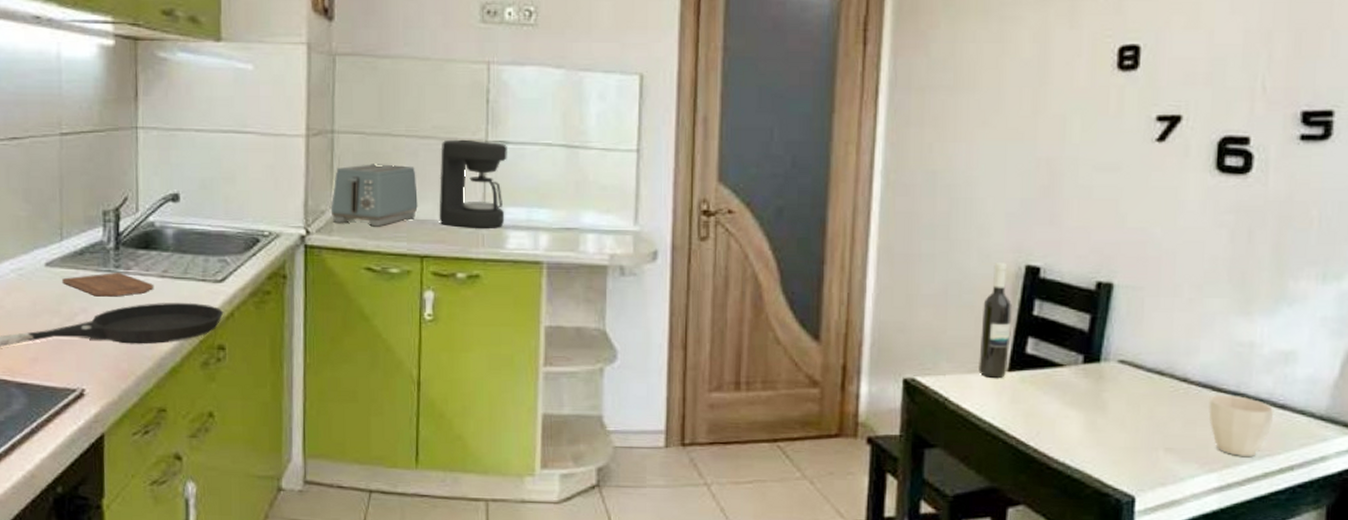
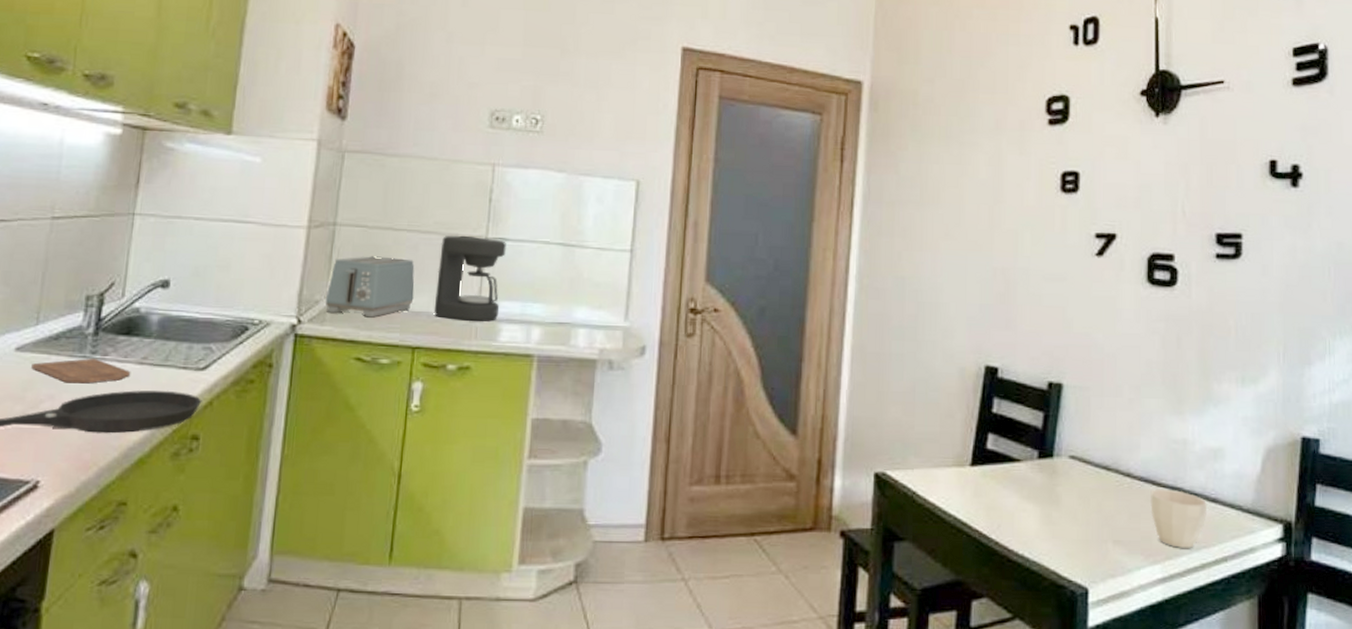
wine bottle: present [979,263,1012,378] -> none [944,363,973,472]

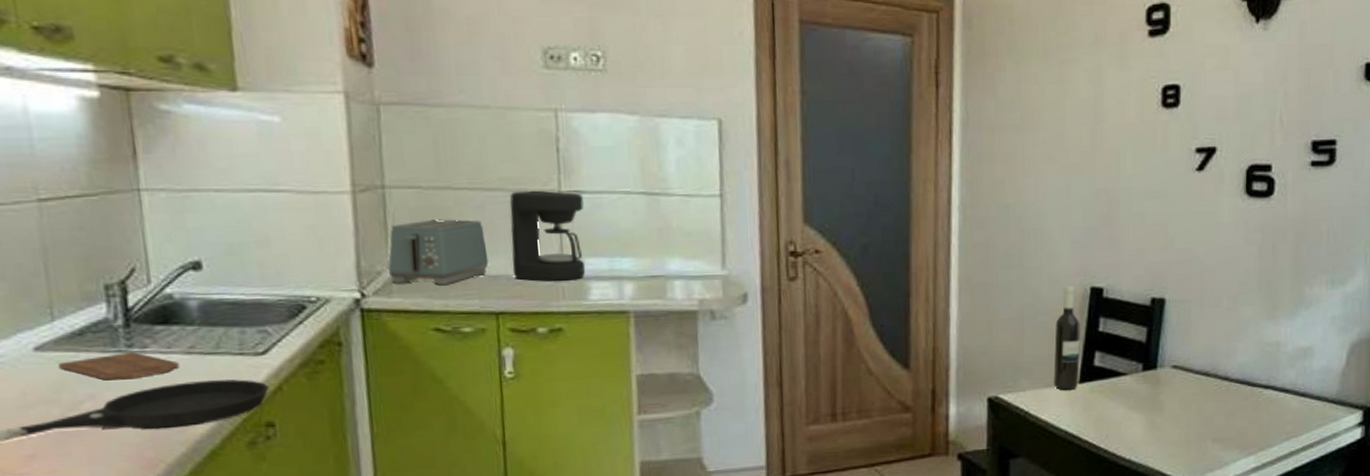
wine bottle: none [944,363,973,472] -> present [1053,286,1080,390]
cup: present [1150,488,1208,549] -> none [1246,388,1297,441]

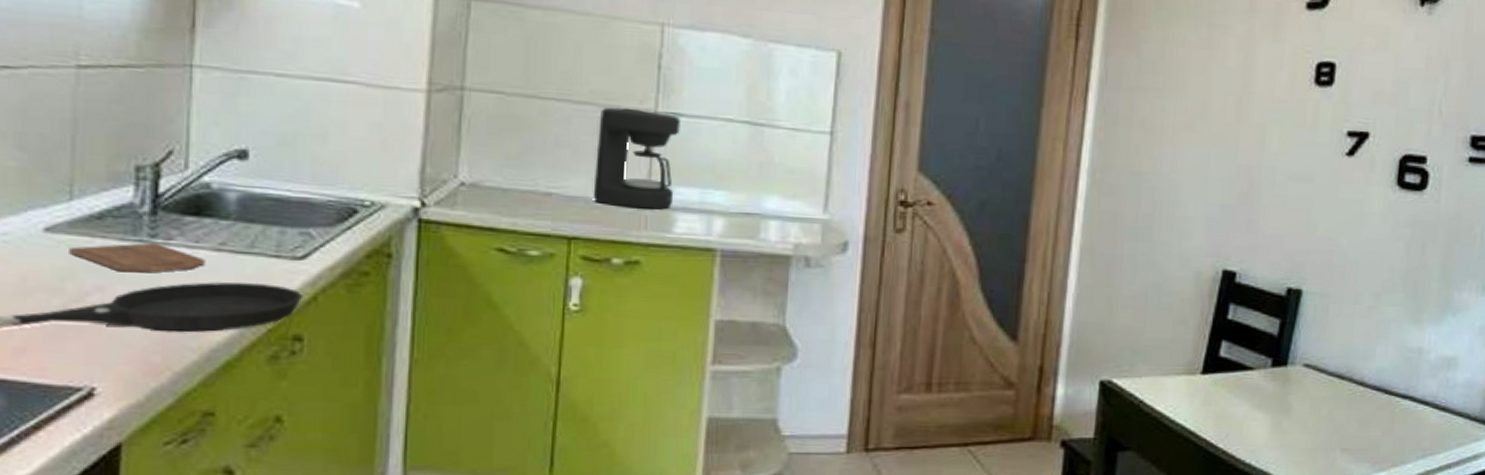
toaster: present [388,219,488,286] -> none [455,129,568,202]
wine bottle: present [1053,286,1080,390] -> none [1173,266,1208,380]

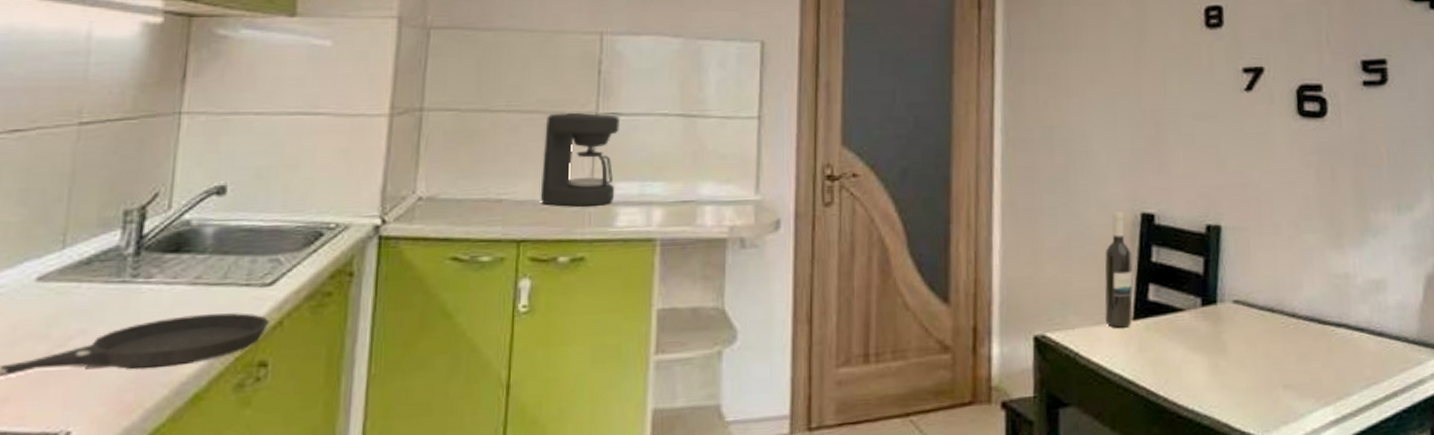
cutting board: present [69,243,206,273] -> none [57,283,182,314]
wine bottle: none [1173,266,1208,380] -> present [1104,212,1133,328]

